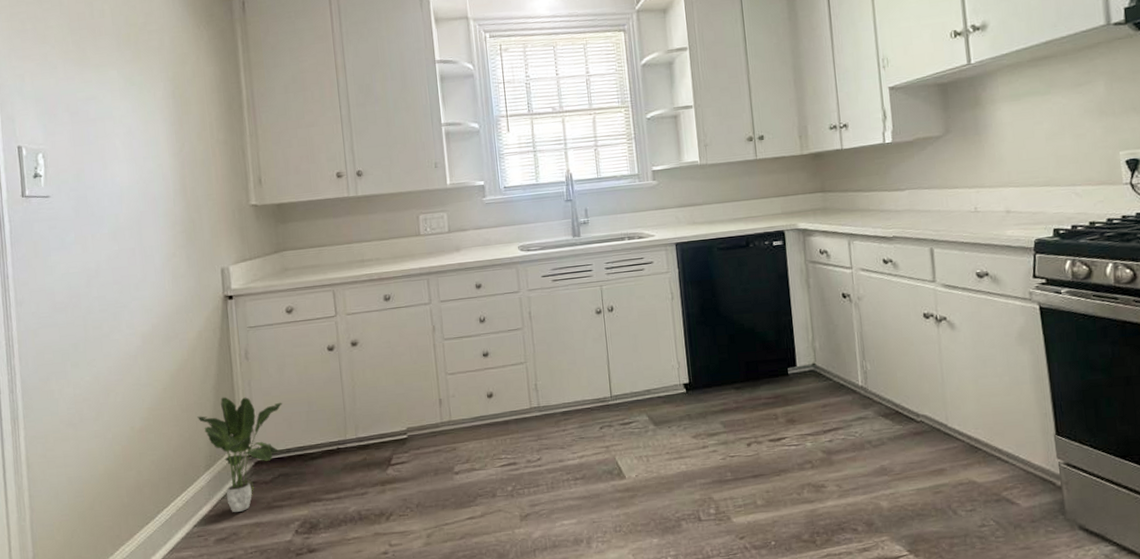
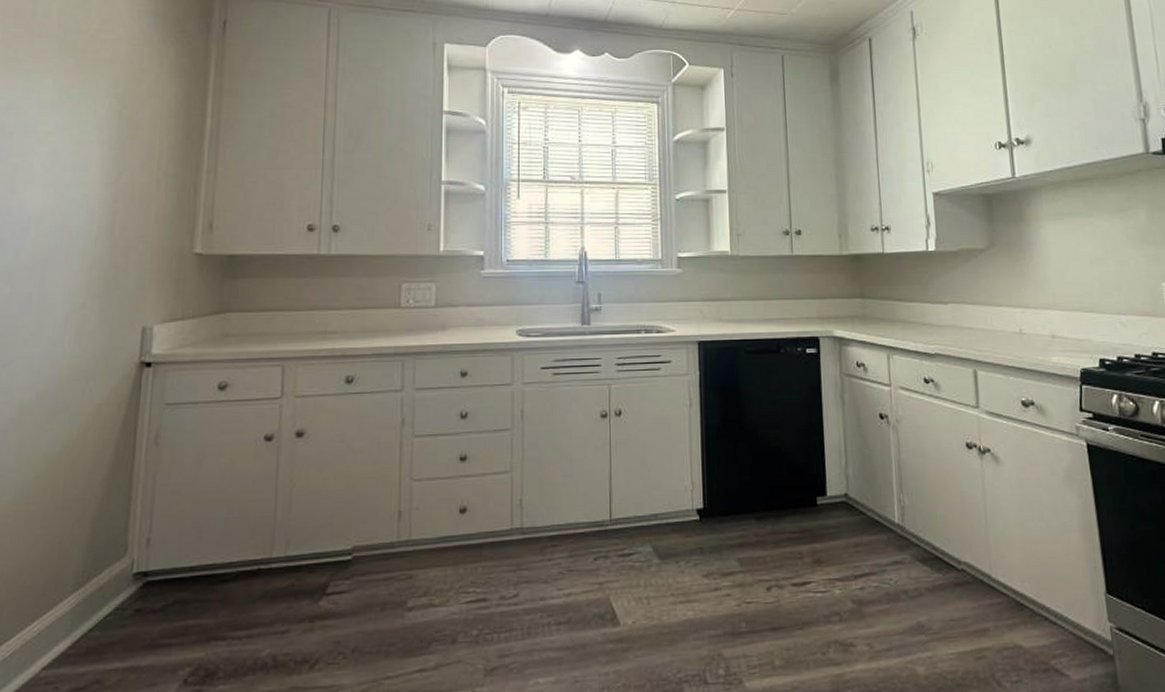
potted plant: present [197,397,282,512] -> none [75,492,194,651]

